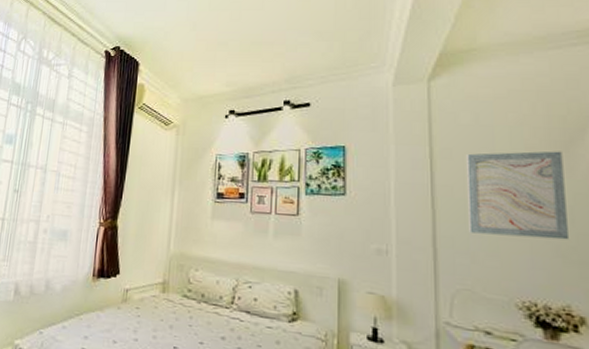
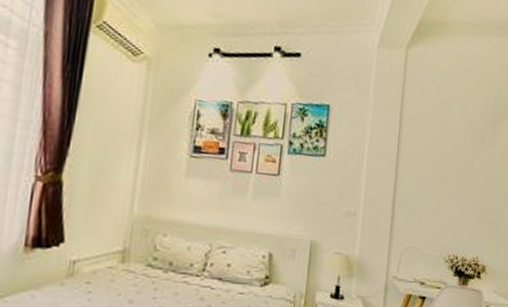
wall art: present [465,151,568,240] -> none [420,123,491,204]

